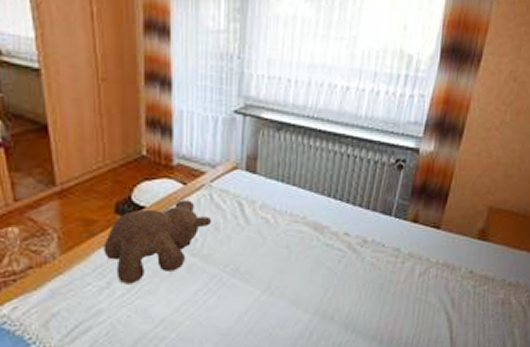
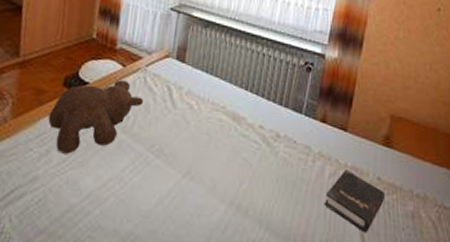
hardback book: none [413,266,477,324] -> present [325,168,386,234]

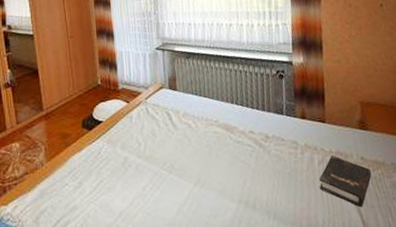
teddy bear: present [48,80,144,154] -> none [75,114,150,184]

